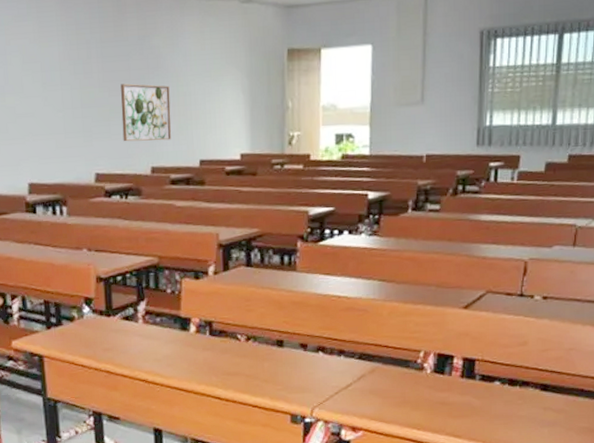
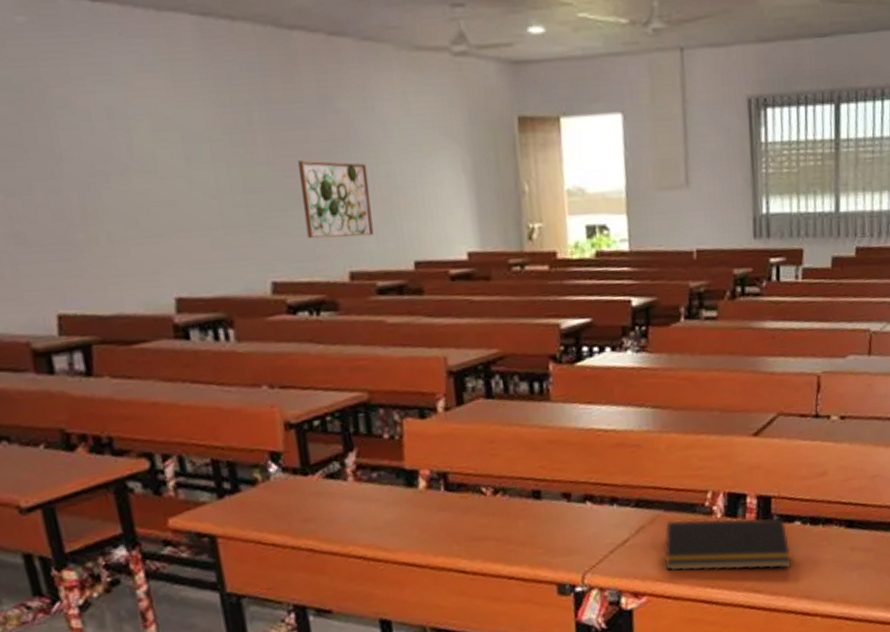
notepad: none [379,372,489,420] -> present [664,517,792,572]

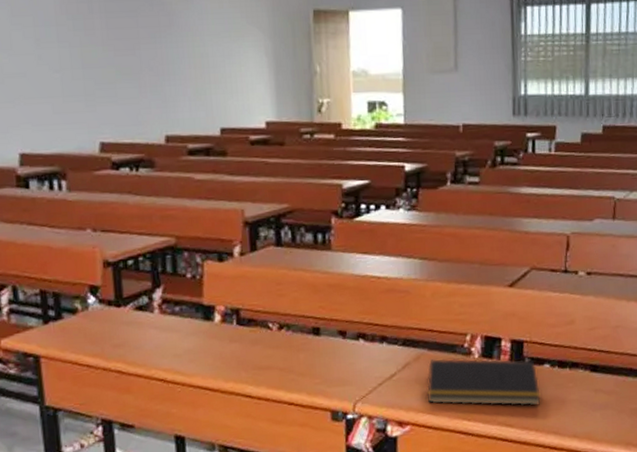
wall art: present [298,160,374,239] -> none [128,42,187,107]

